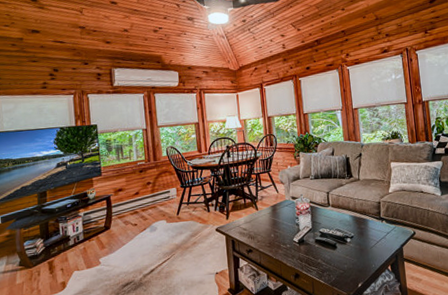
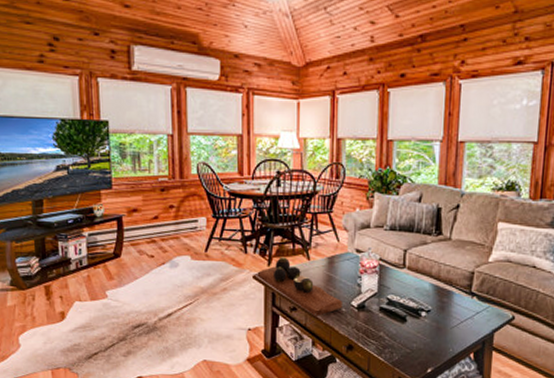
decorative tray: none [219,210,287,255] -> present [257,257,342,318]

